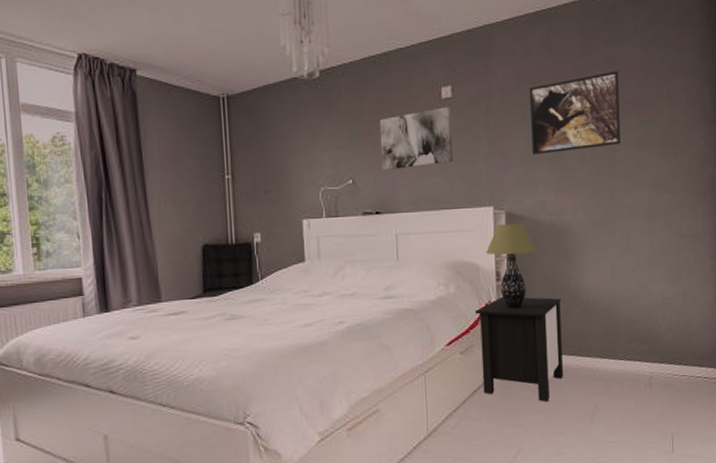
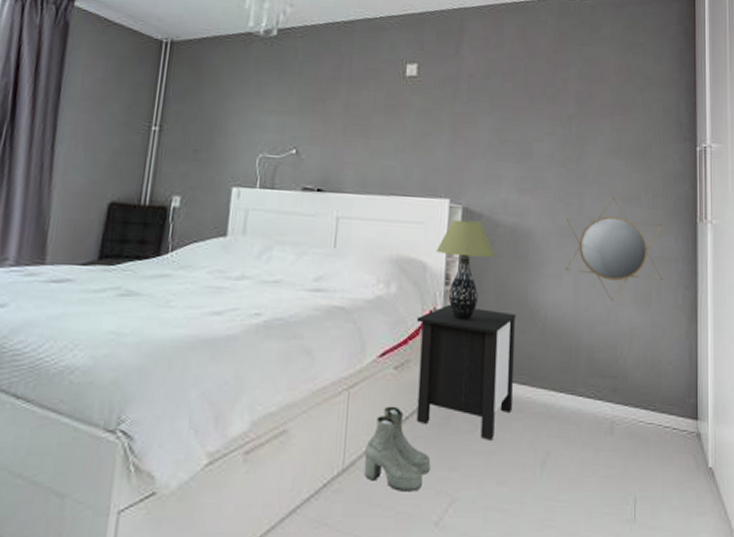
wall art: present [379,107,453,170] -> none [331,85,414,145]
boots: none [444,383,499,447] -> present [364,406,431,492]
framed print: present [529,70,621,156] -> none [497,72,593,150]
home mirror: none [601,185,691,278] -> present [566,196,662,301]

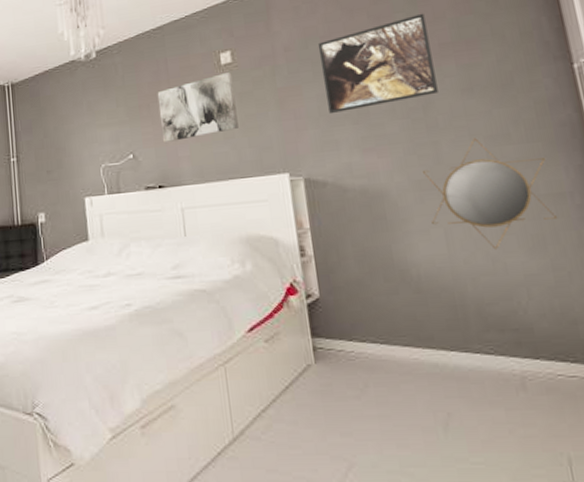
wall art: none [331,85,414,145] -> present [157,72,239,142]
boots: present [364,406,431,492] -> none [251,377,322,458]
nightstand: present [416,305,517,440] -> none [277,275,399,404]
table lamp: present [437,220,494,321] -> none [285,190,348,289]
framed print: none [497,72,593,150] -> present [317,13,438,115]

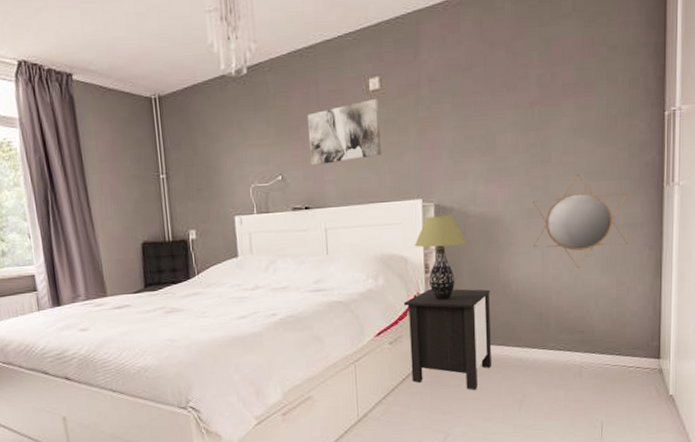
nightstand: none [277,275,399,404] -> present [403,288,491,390]
table lamp: none [285,190,348,289] -> present [415,215,467,300]
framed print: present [317,13,438,115] -> none [459,52,555,146]

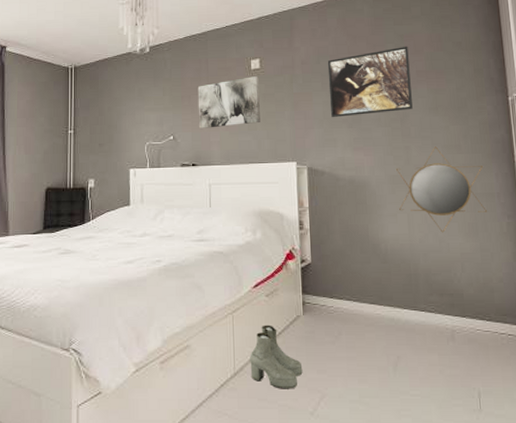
boots: none [373,372,427,432] -> present [250,325,303,389]
nightstand: present [403,288,491,390] -> none [279,245,365,348]
table lamp: present [415,215,467,300] -> none [290,178,338,256]
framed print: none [459,52,555,146] -> present [327,46,413,118]

